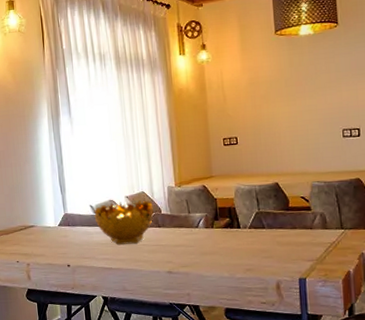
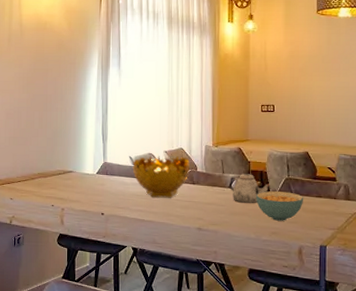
teapot: none [196,209,240,242] -> present [228,172,270,203]
cereal bowl: none [225,226,278,257] -> present [255,191,304,221]

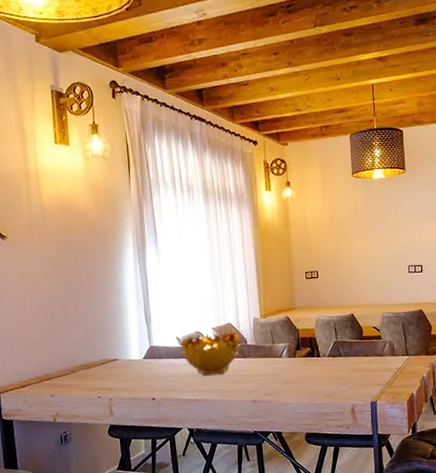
teapot: present [228,172,270,203] -> none [279,339,320,371]
cereal bowl: present [255,191,304,221] -> none [306,354,353,384]

